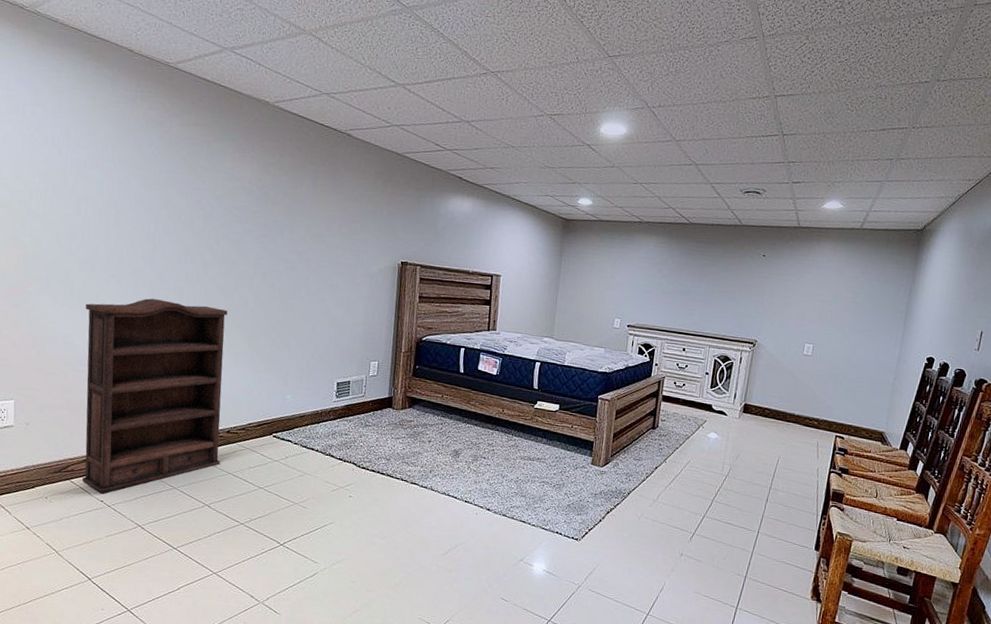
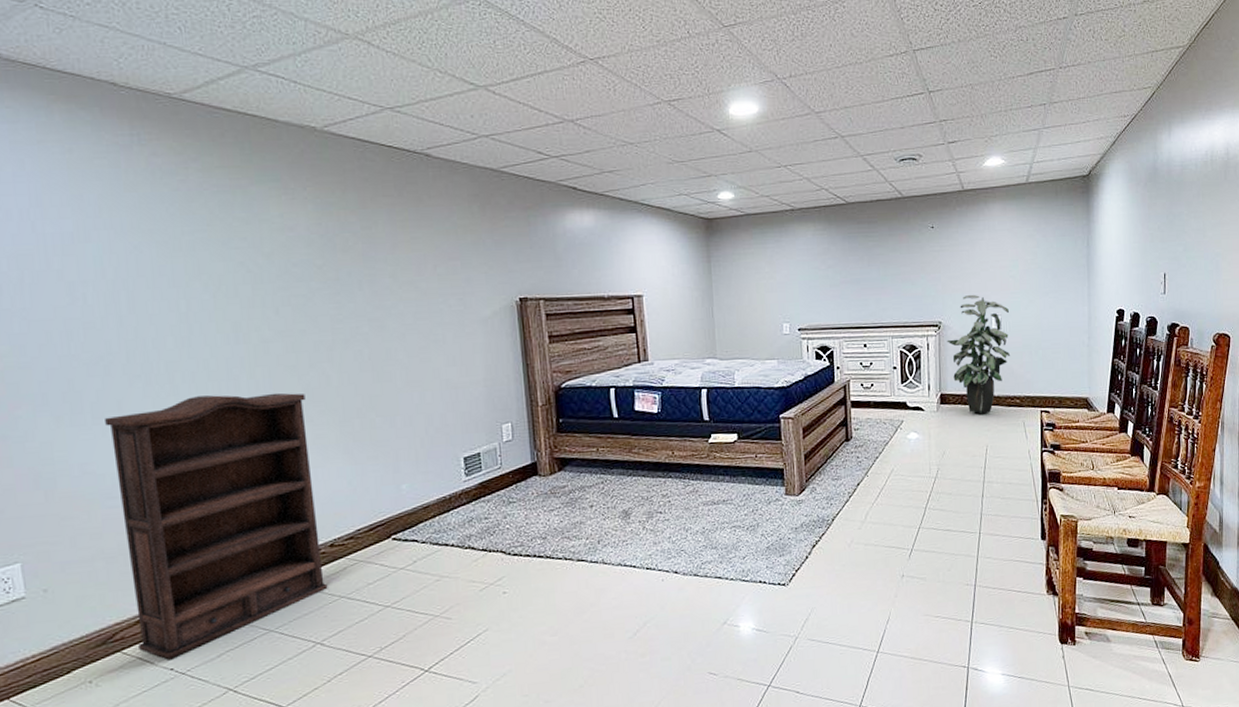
indoor plant: none [759,320,822,428] -> present [947,294,1011,413]

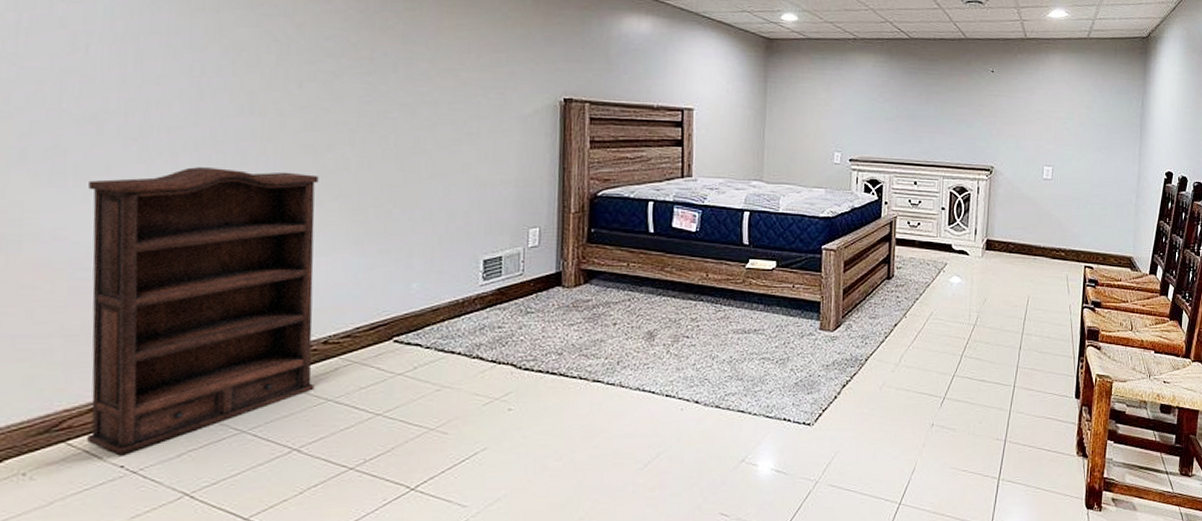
indoor plant: present [947,294,1011,413] -> none [997,142,1061,263]

